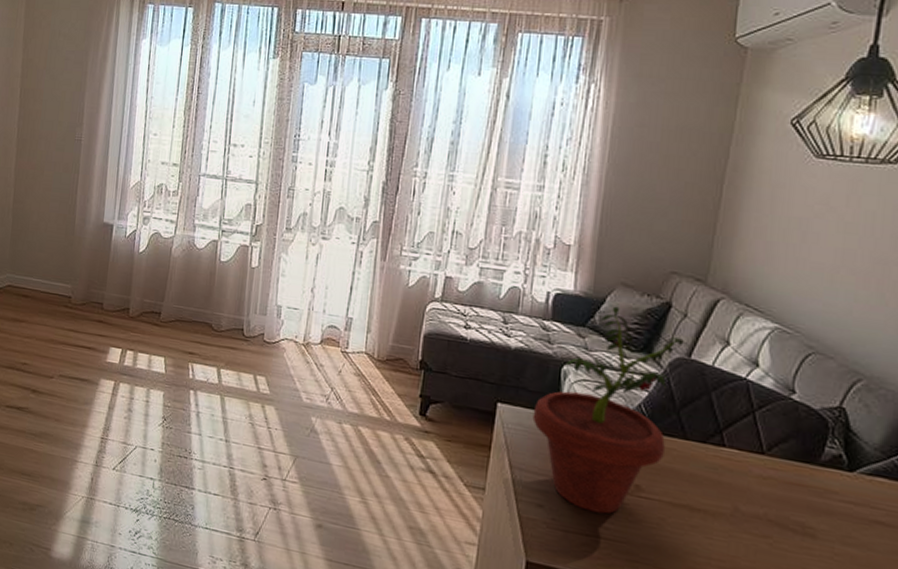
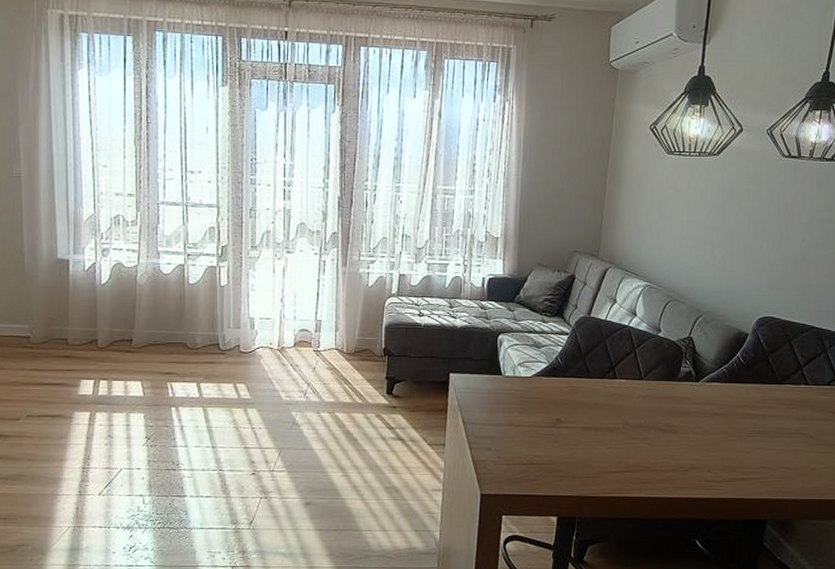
potted plant: present [532,306,689,514] -> none [478,283,589,446]

